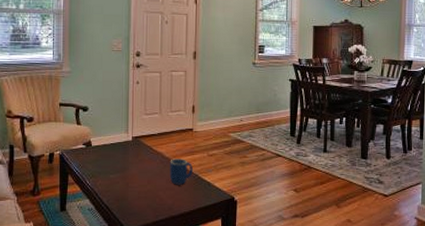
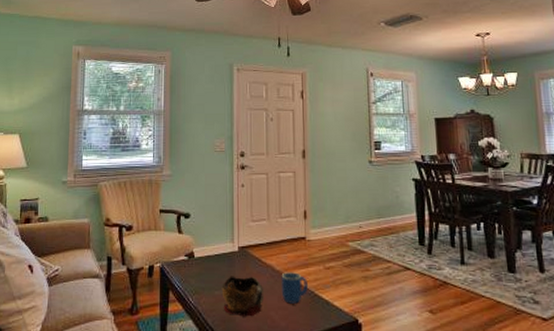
decorative bowl: none [116,162,154,196] -> present [221,276,264,317]

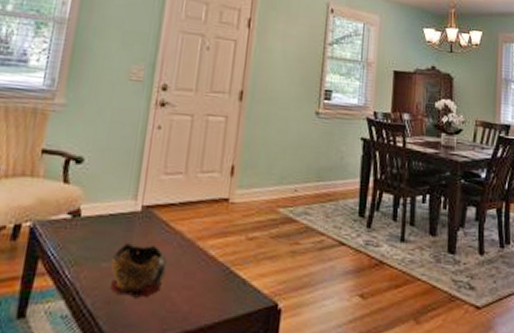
mug: present [281,272,308,304] -> none [189,241,224,282]

